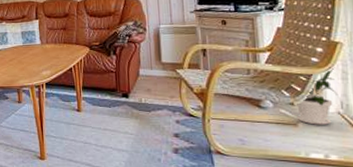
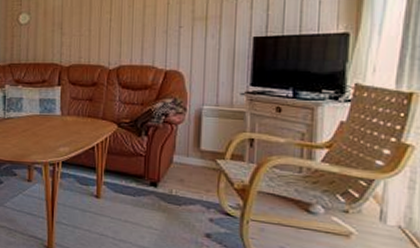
house plant: present [291,67,343,125] -> none [345,173,405,240]

